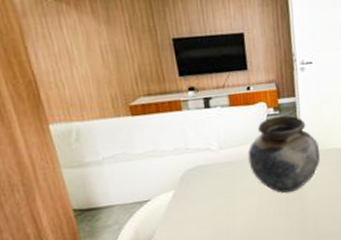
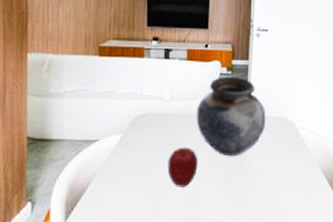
apple: none [226,191,258,229] -> present [167,147,198,187]

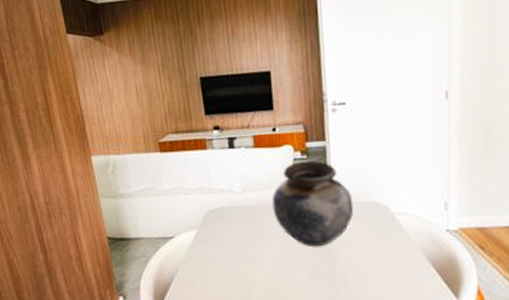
apple: present [167,147,198,187] -> none [248,239,281,280]

